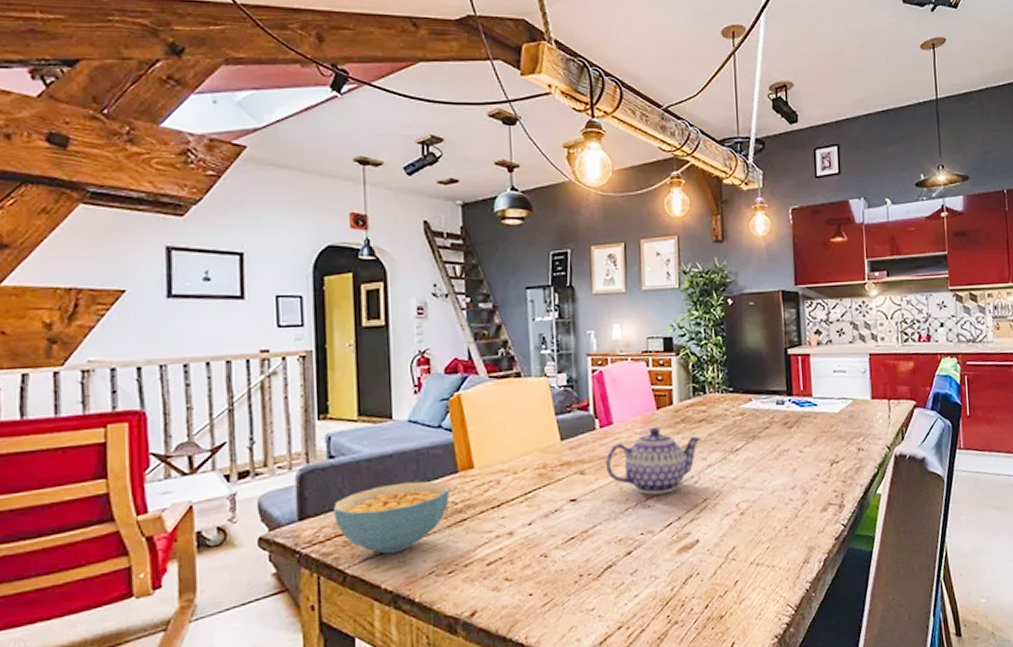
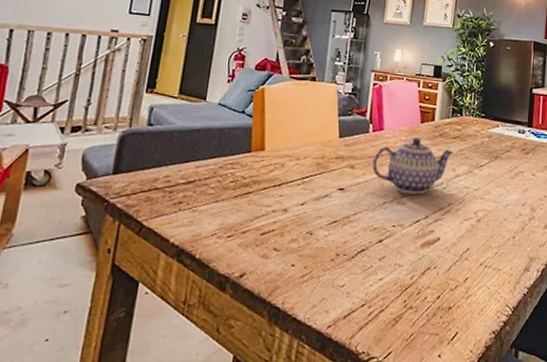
cereal bowl: present [334,481,450,554] -> none [142,154,241,213]

